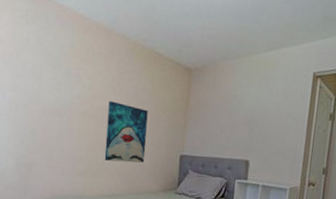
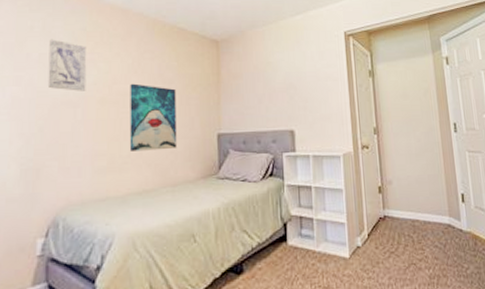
wall art: none [39,52,74,103] -> present [47,39,87,91]

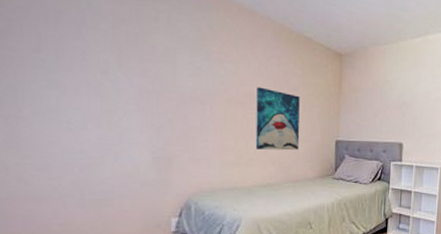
wall art: present [47,39,87,91] -> none [175,33,214,90]

